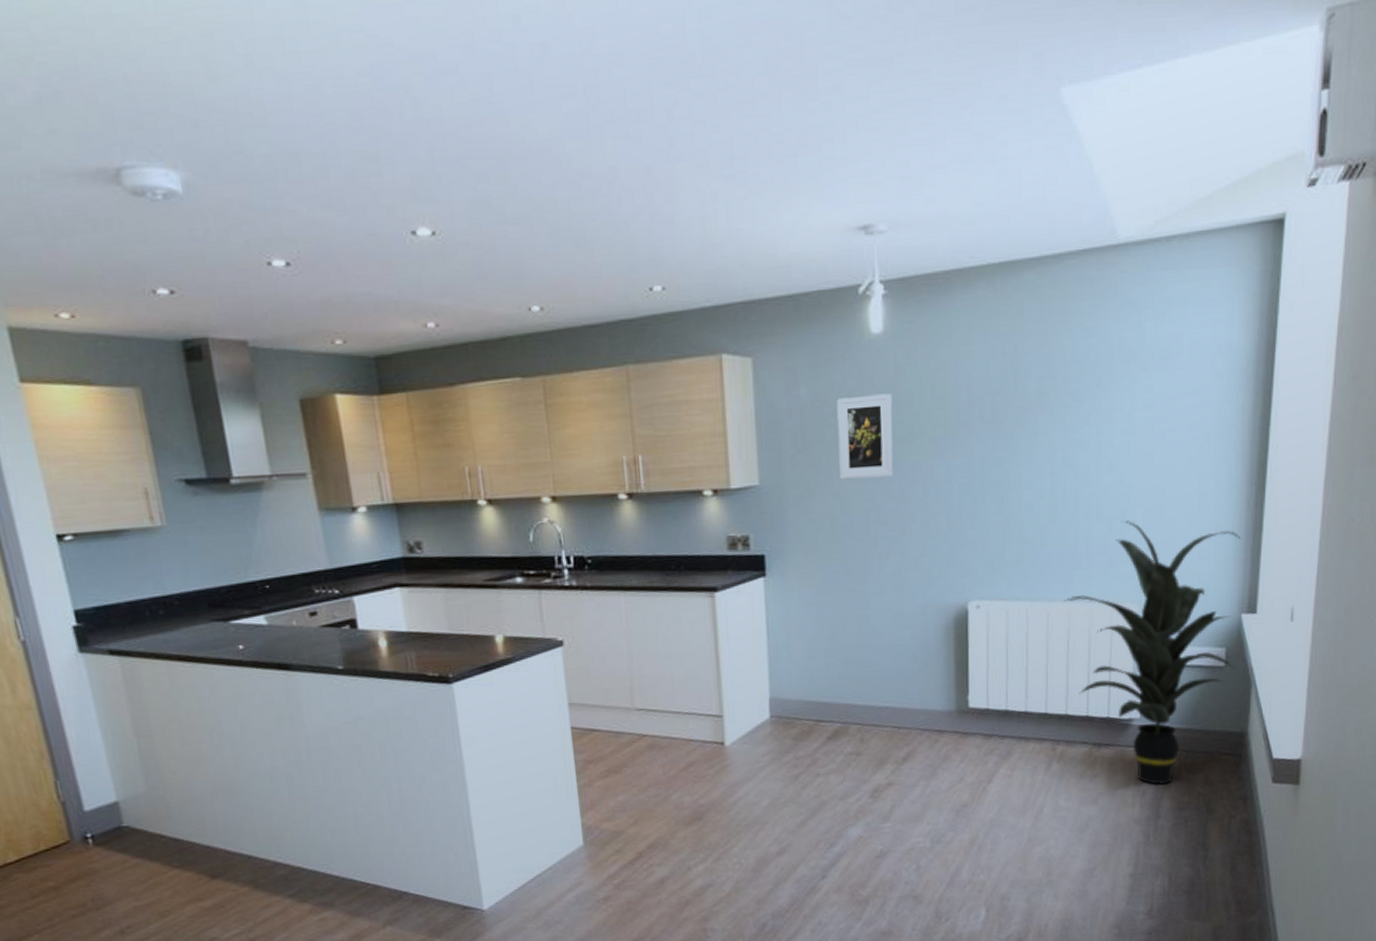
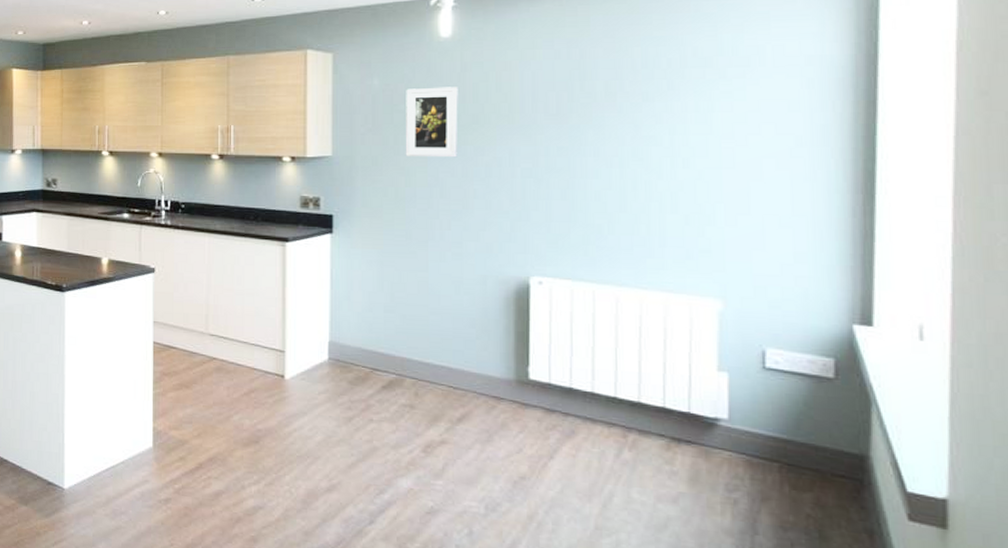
indoor plant: present [1063,520,1241,785] -> none [634,216,848,497]

